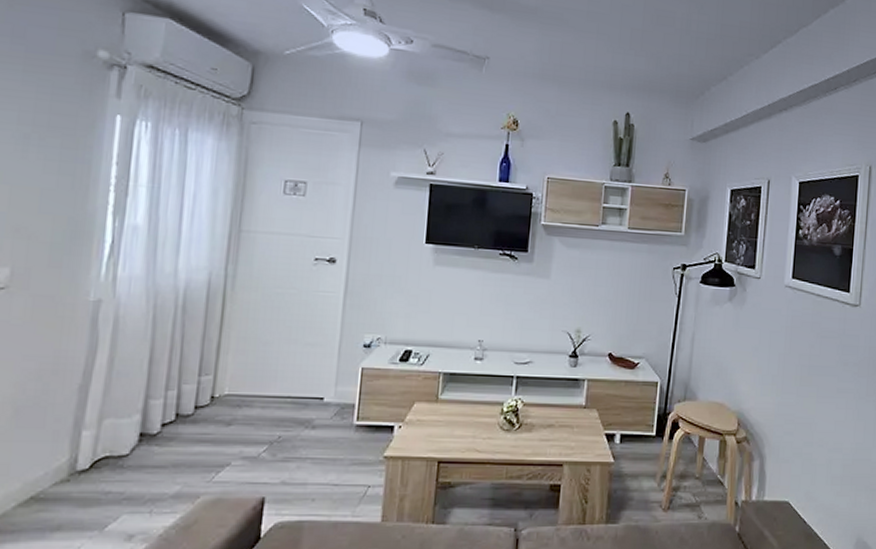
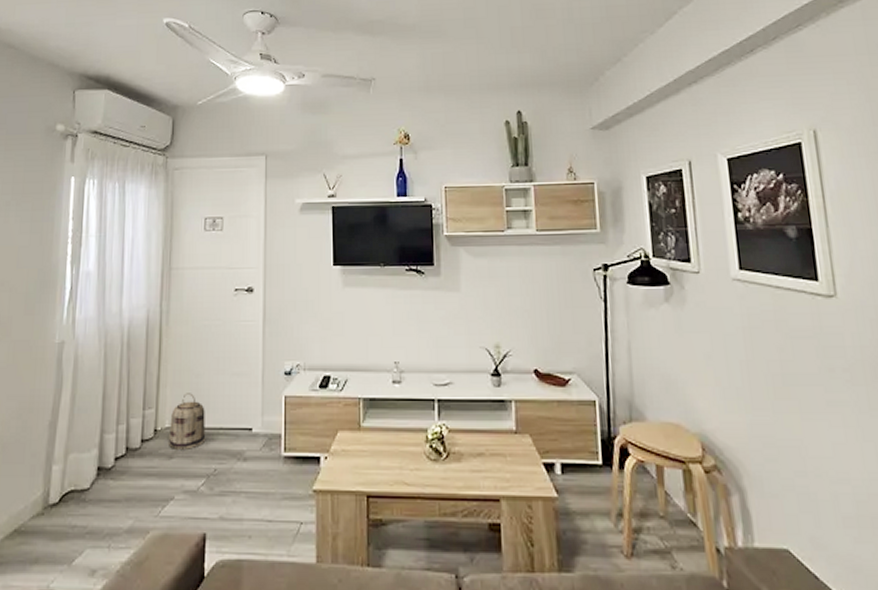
basket: none [228,361,272,417] -> present [169,393,206,449]

